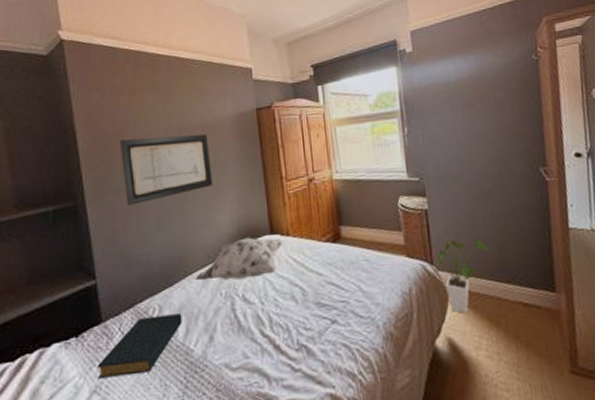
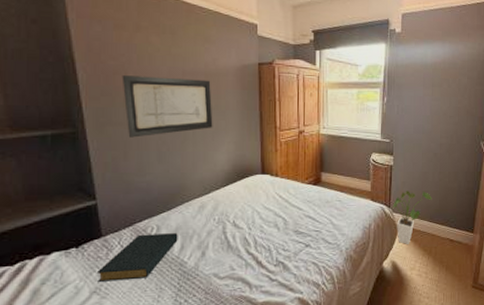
decorative pillow: present [195,237,284,281] -> none [191,175,273,209]

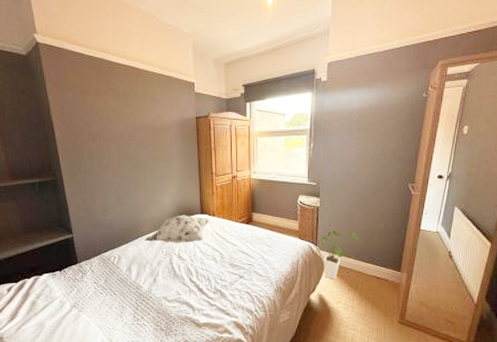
hardback book: present [96,233,178,282] -> none [75,262,135,299]
wall art: present [122,75,213,138] -> none [87,133,160,184]
decorative pillow: none [191,175,273,209] -> present [144,215,211,243]

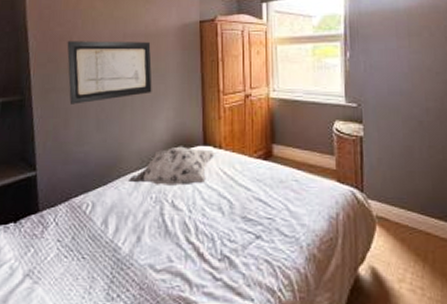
wall art: none [87,133,160,184] -> present [67,41,152,104]
house plant: present [319,230,358,280] -> none [366,170,422,244]

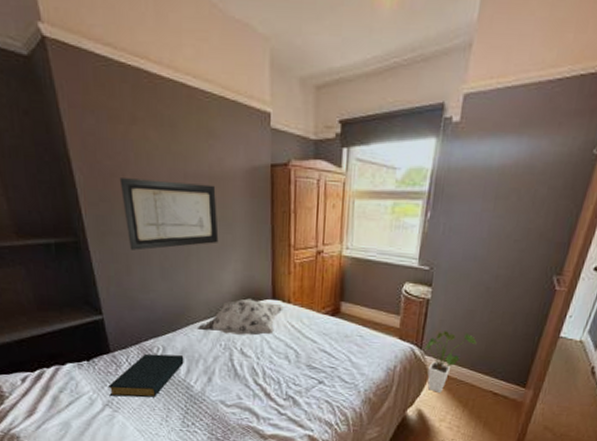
hardback book: none [31,211,113,264] -> present [107,353,184,398]
house plant: none [366,170,422,244] -> present [425,331,477,393]

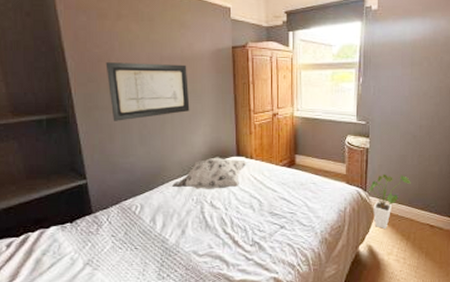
hardback book: present [107,353,184,398] -> none [88,212,160,254]

